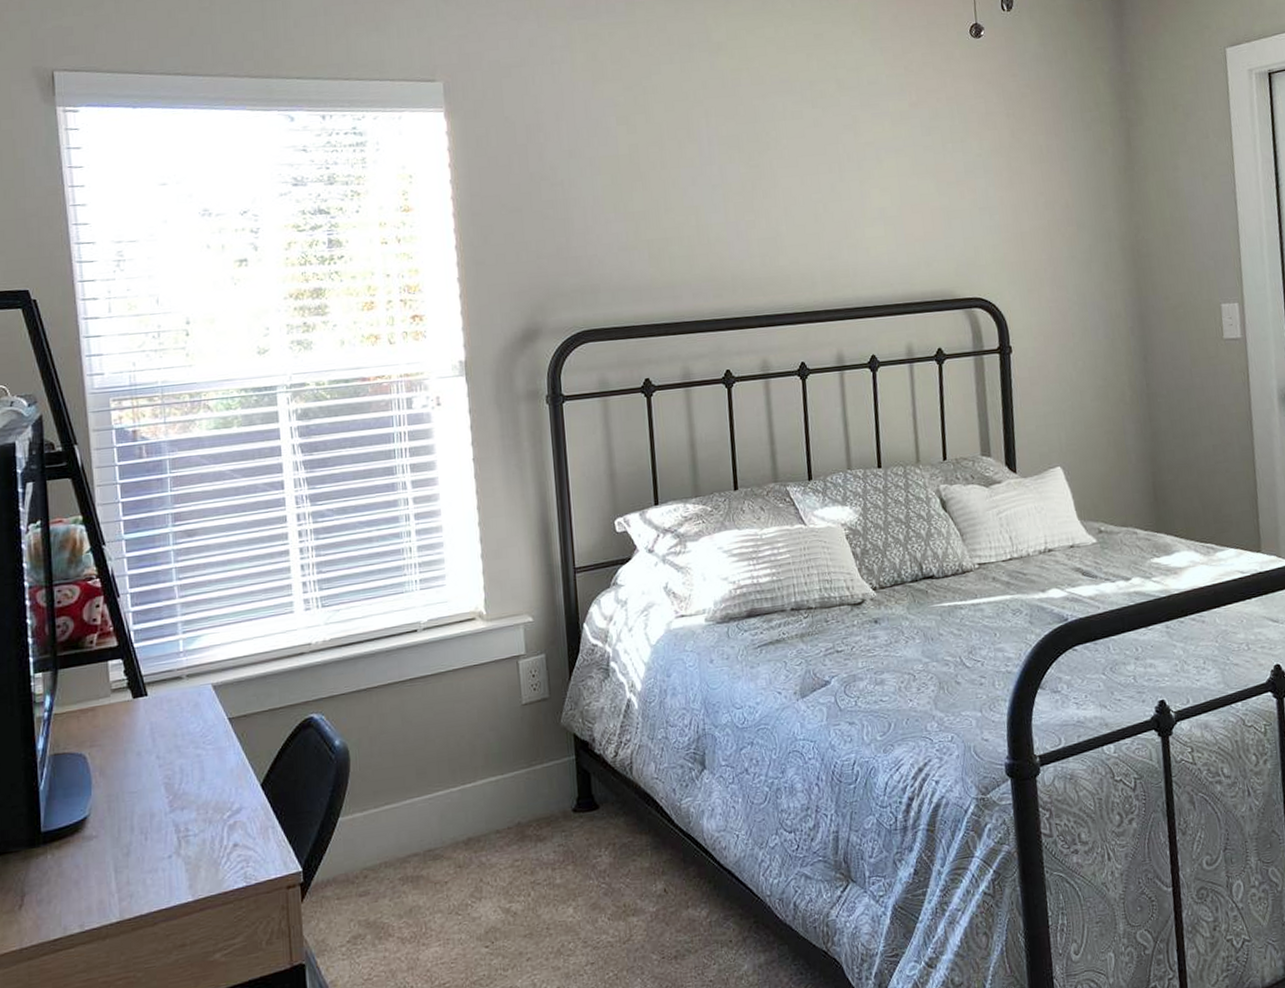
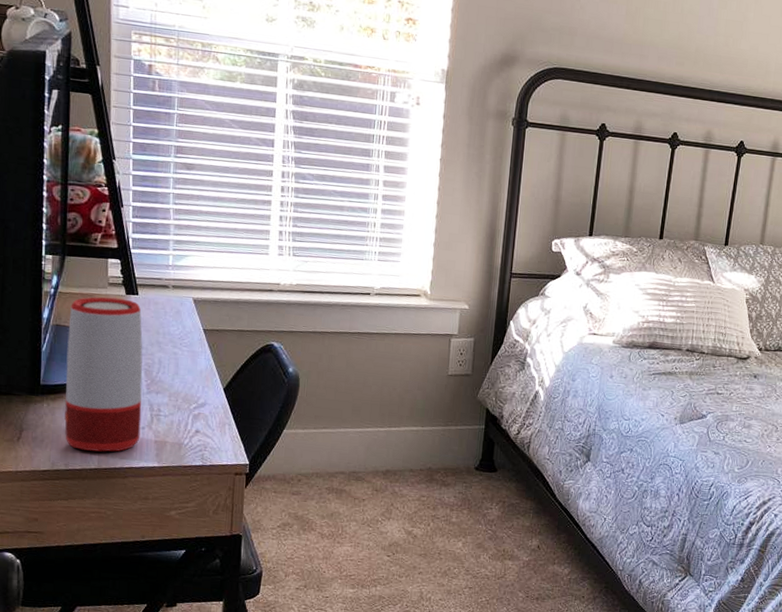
speaker: none [69,704,168,903] -> present [64,297,143,452]

